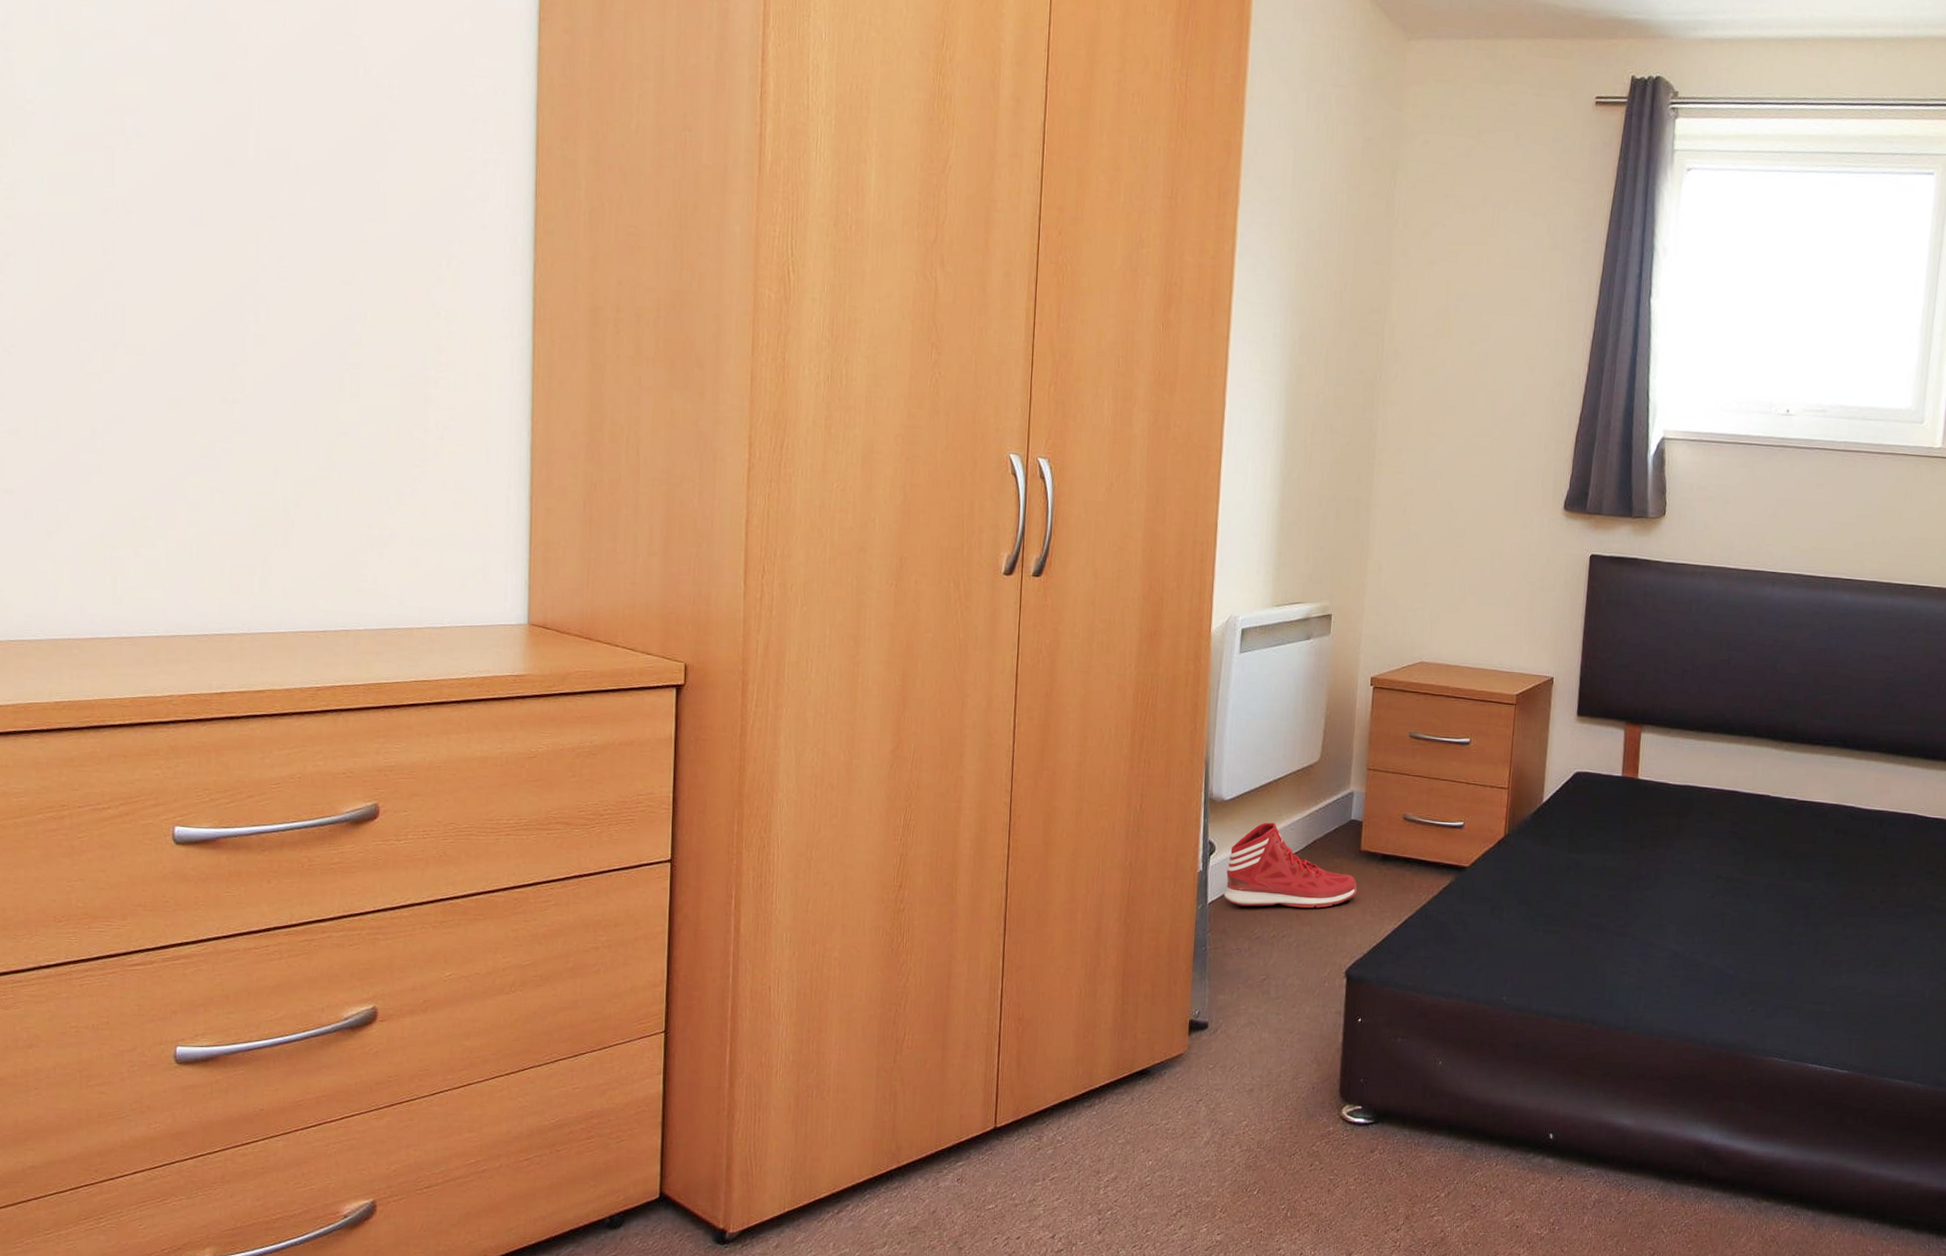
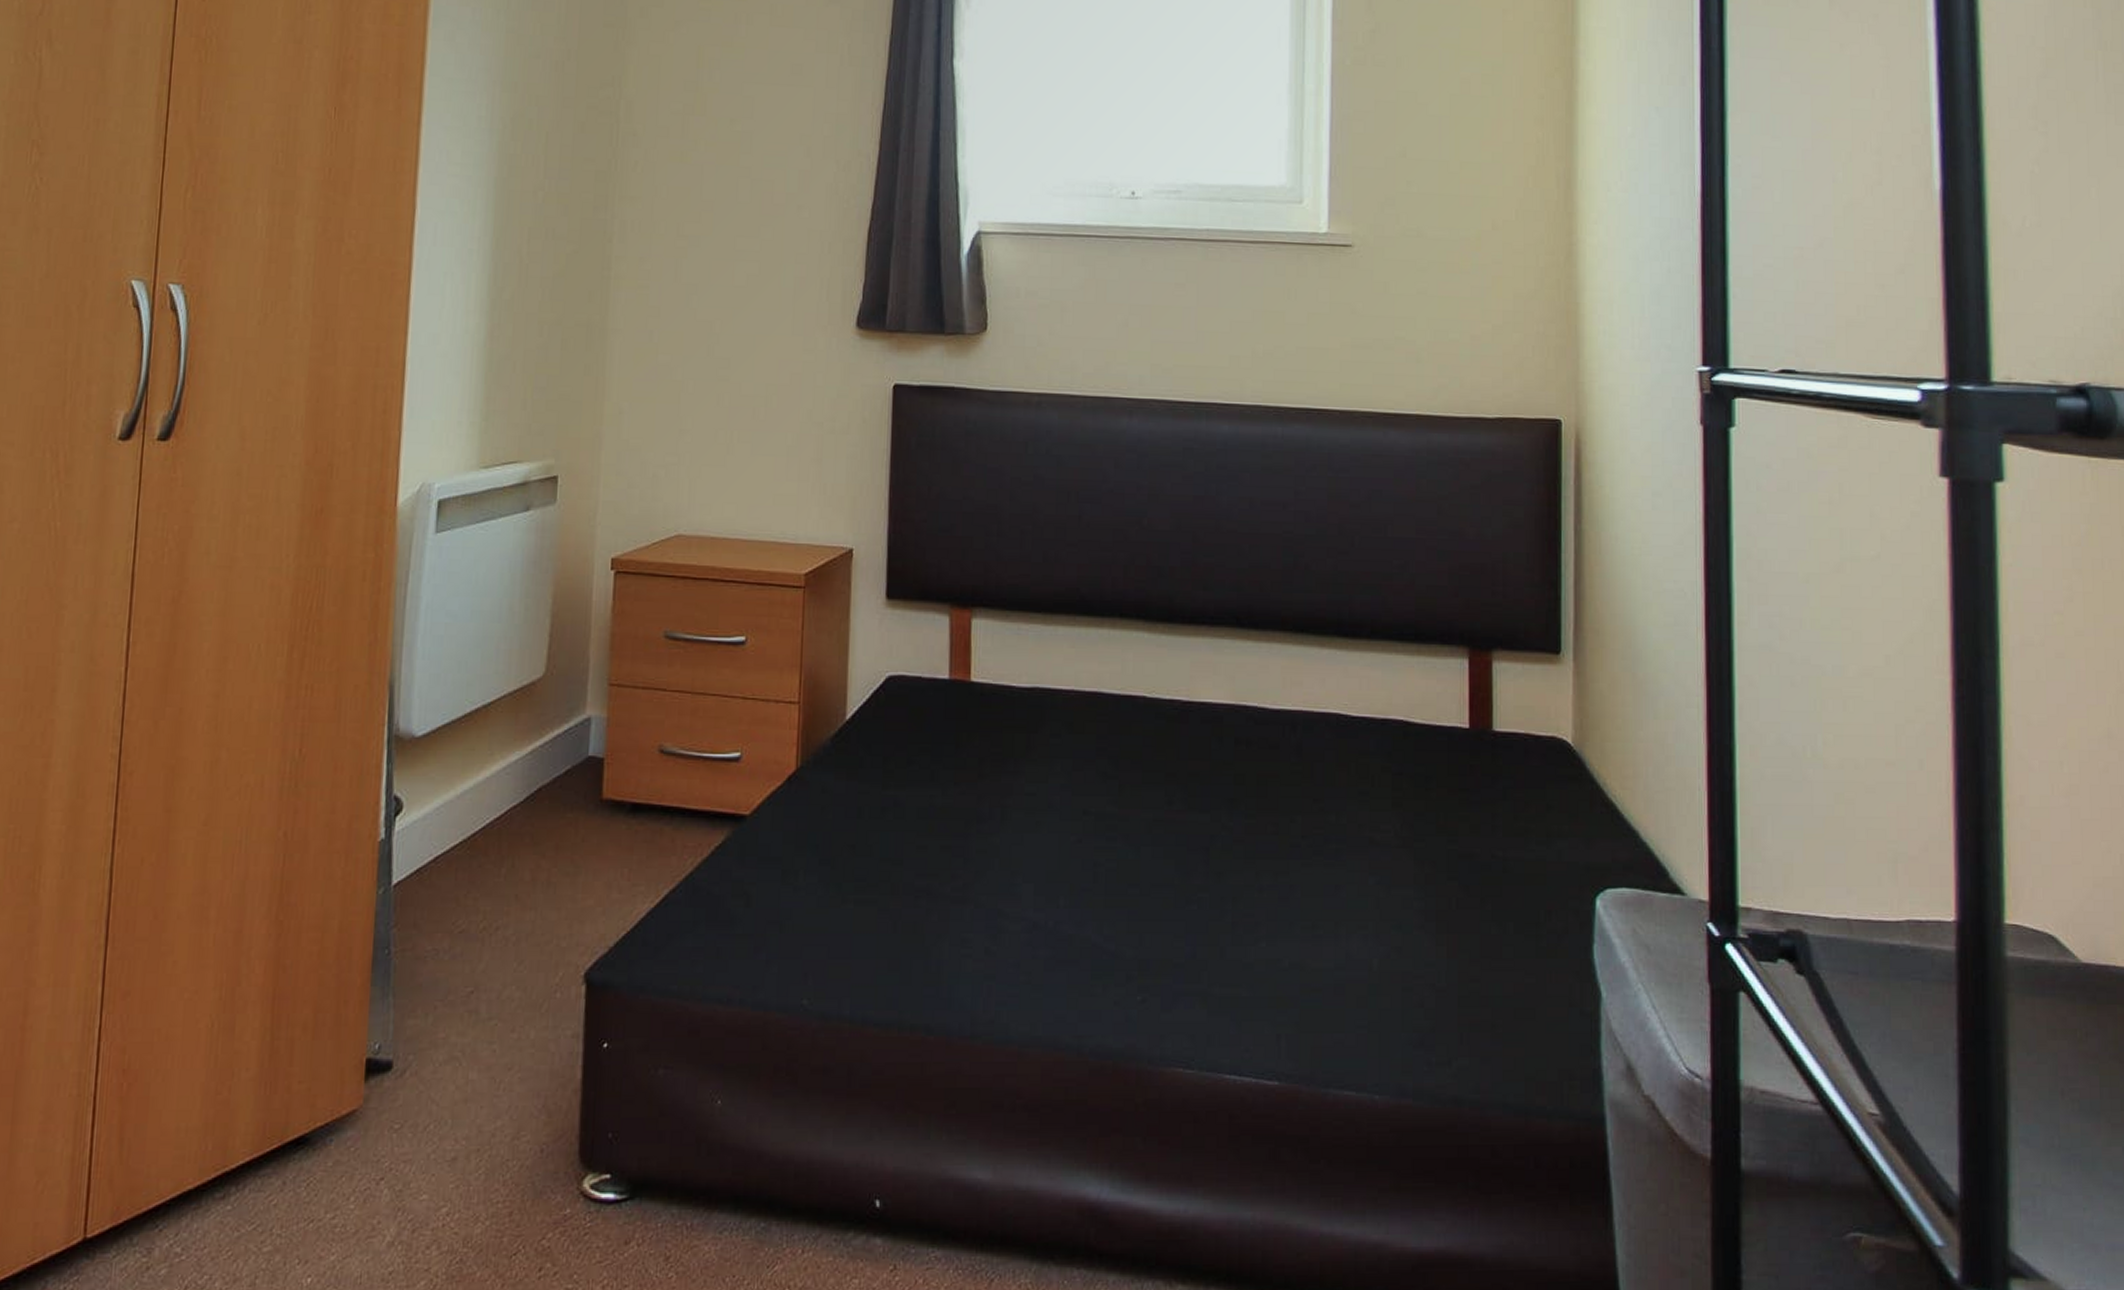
sneaker: present [1224,822,1358,908] -> none [415,765,599,887]

